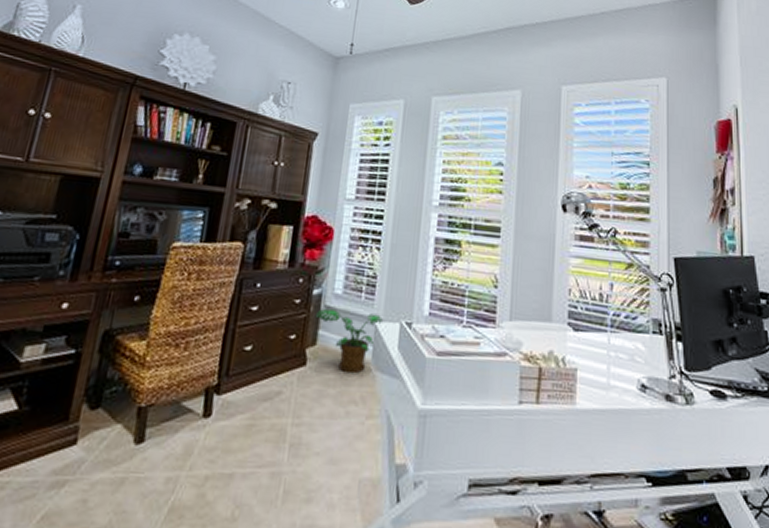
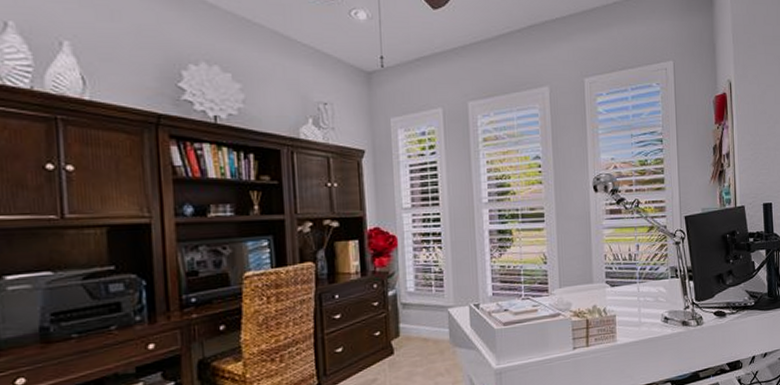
potted plant: present [315,307,383,374] -> none [393,302,454,354]

